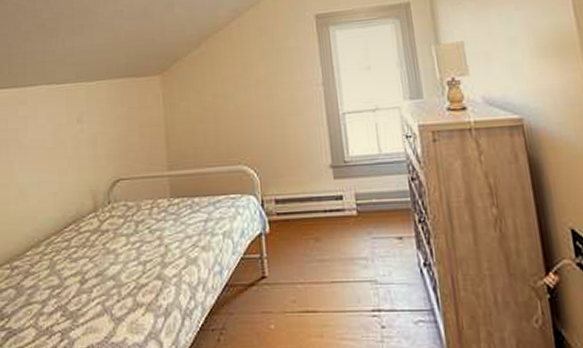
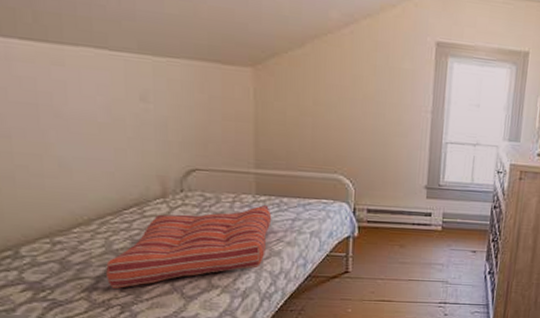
seat cushion: none [50,208,186,313] -> present [106,205,272,288]

